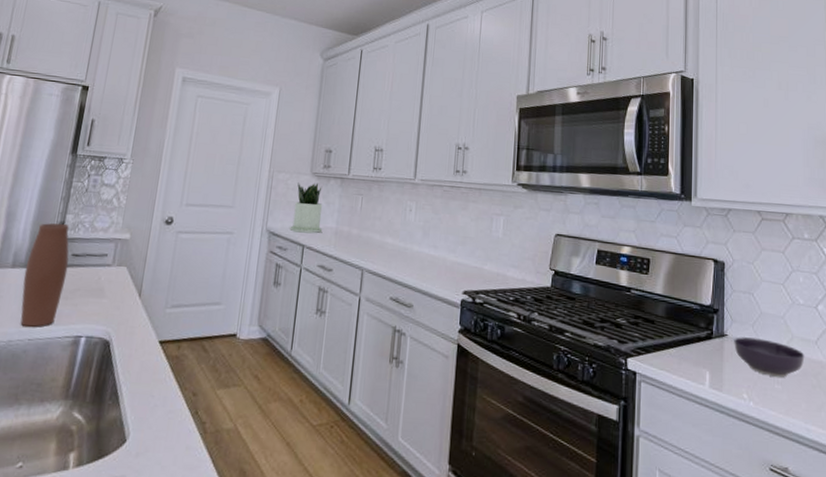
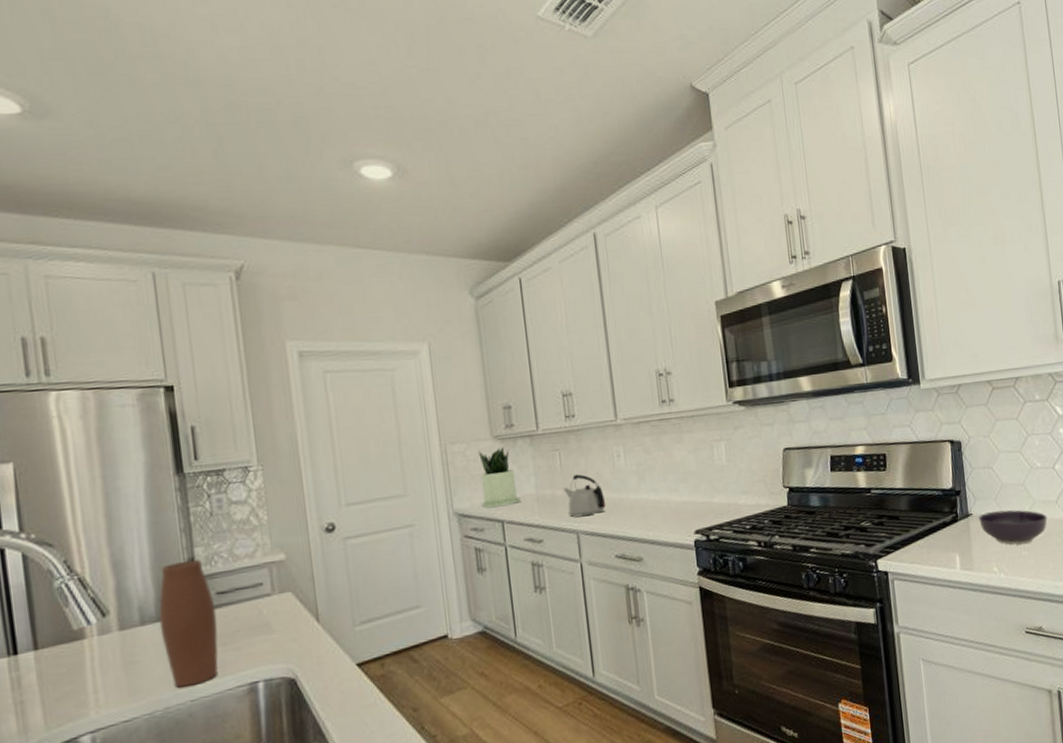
kettle: none [358,218,392,257] -> present [563,474,605,518]

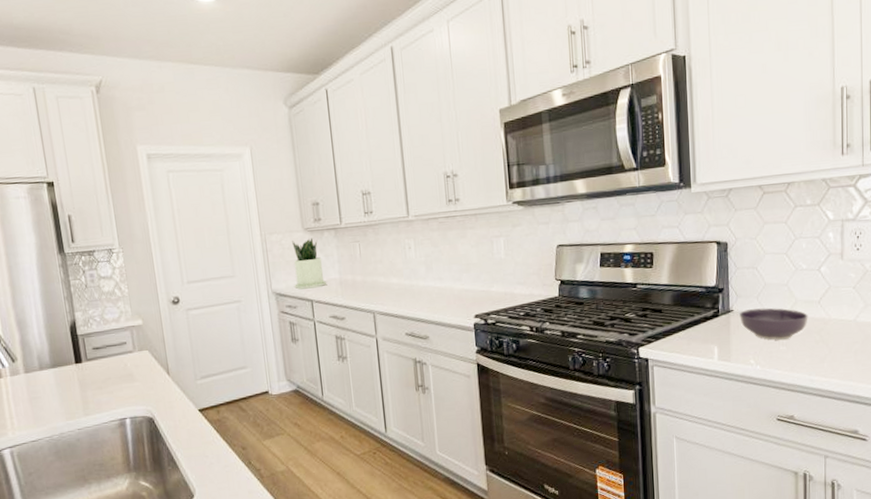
vase: present [158,559,219,688] -> none [51,321,97,419]
kettle: present [563,474,605,518] -> none [362,262,398,300]

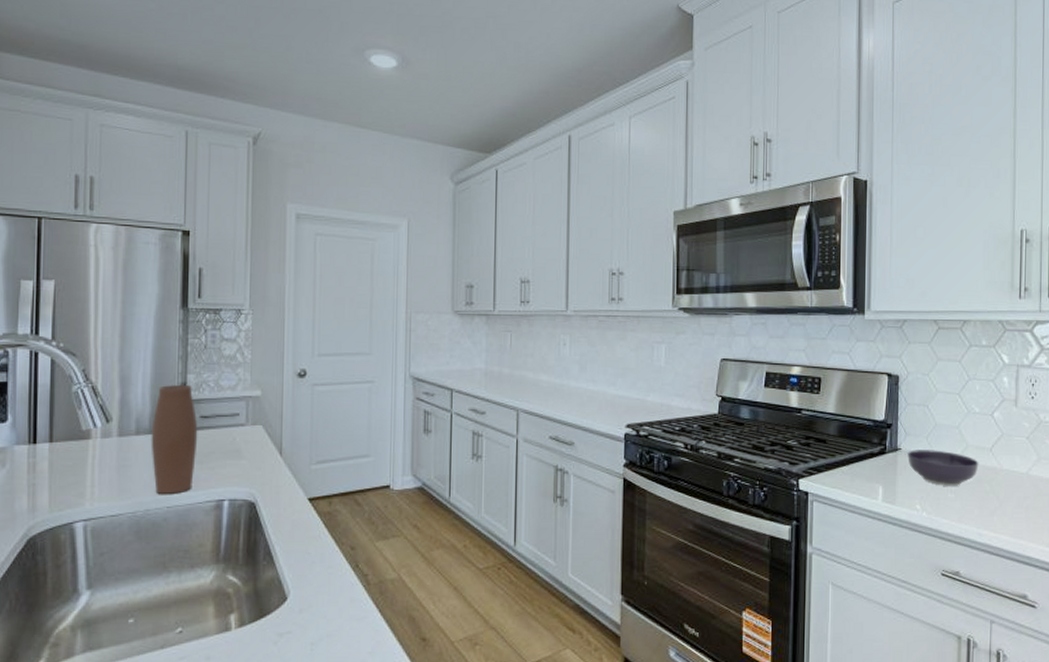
vase: none [51,321,97,419] -> present [151,384,198,494]
planter: present [292,238,327,289] -> none [435,322,471,376]

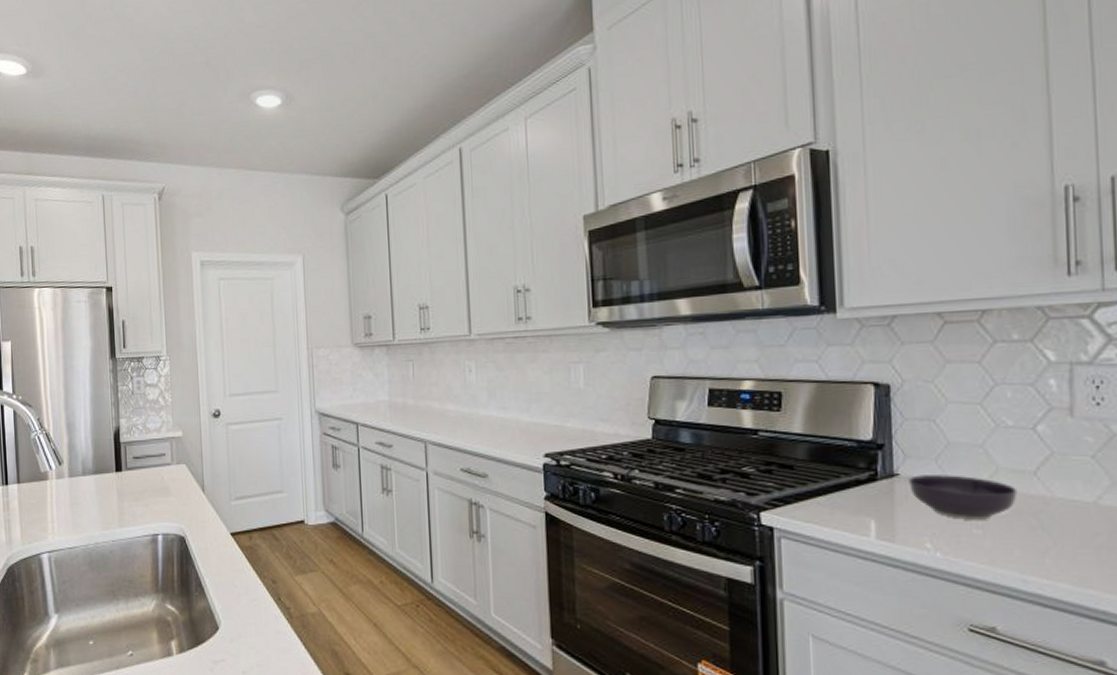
vase: present [151,384,198,494] -> none [94,428,133,529]

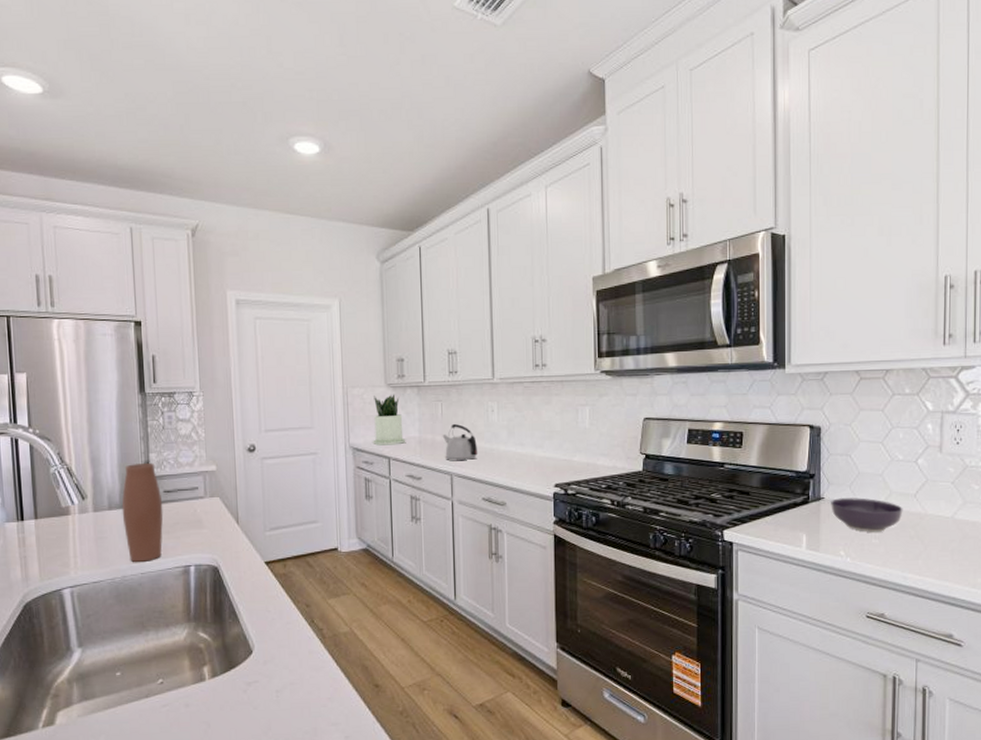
vase: none [94,428,133,529] -> present [121,462,164,562]
planter: none [340,354,375,410] -> present [373,394,406,446]
kettle: none [414,385,454,427] -> present [442,423,477,461]

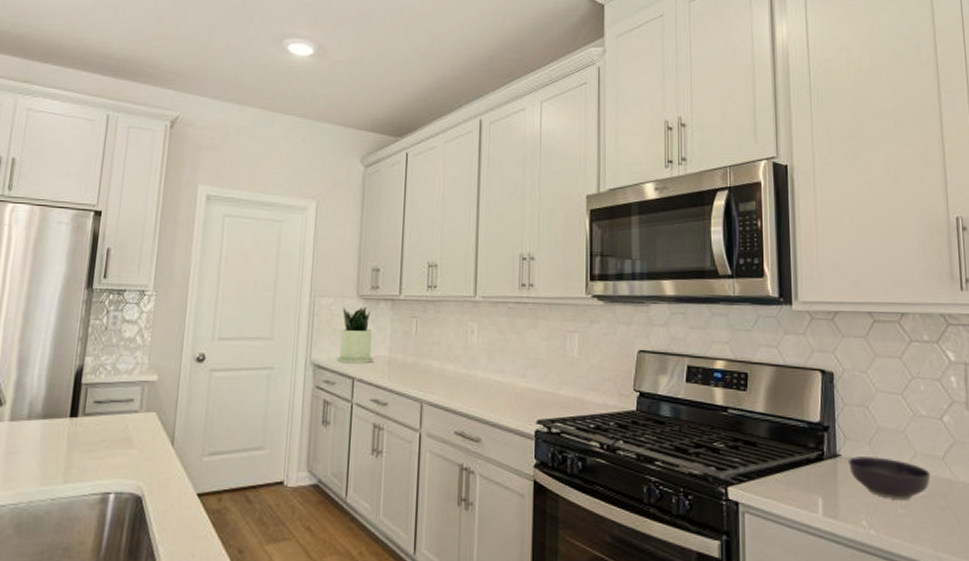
vase: present [121,462,164,562] -> none [40,367,91,485]
kettle: present [442,423,477,461] -> none [414,343,453,387]

